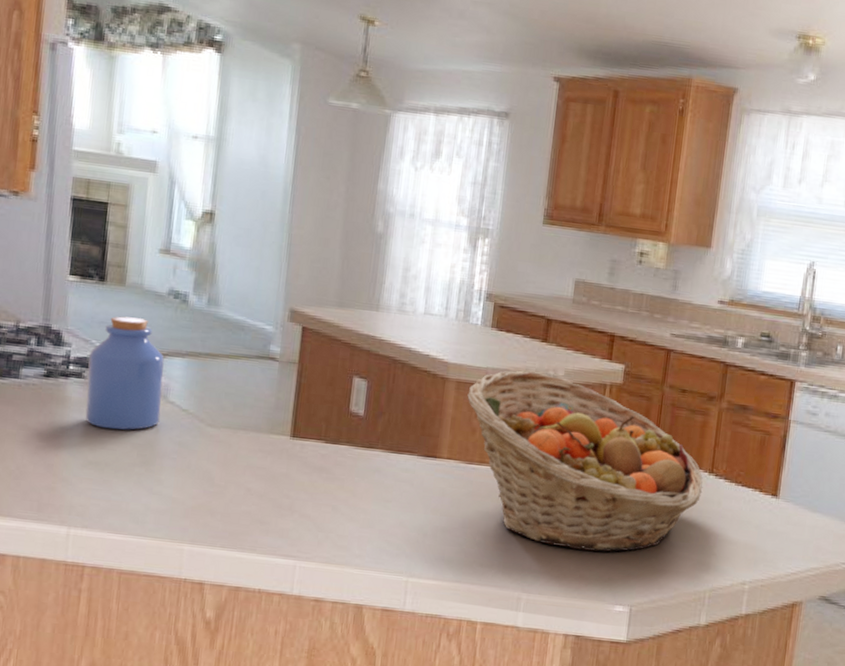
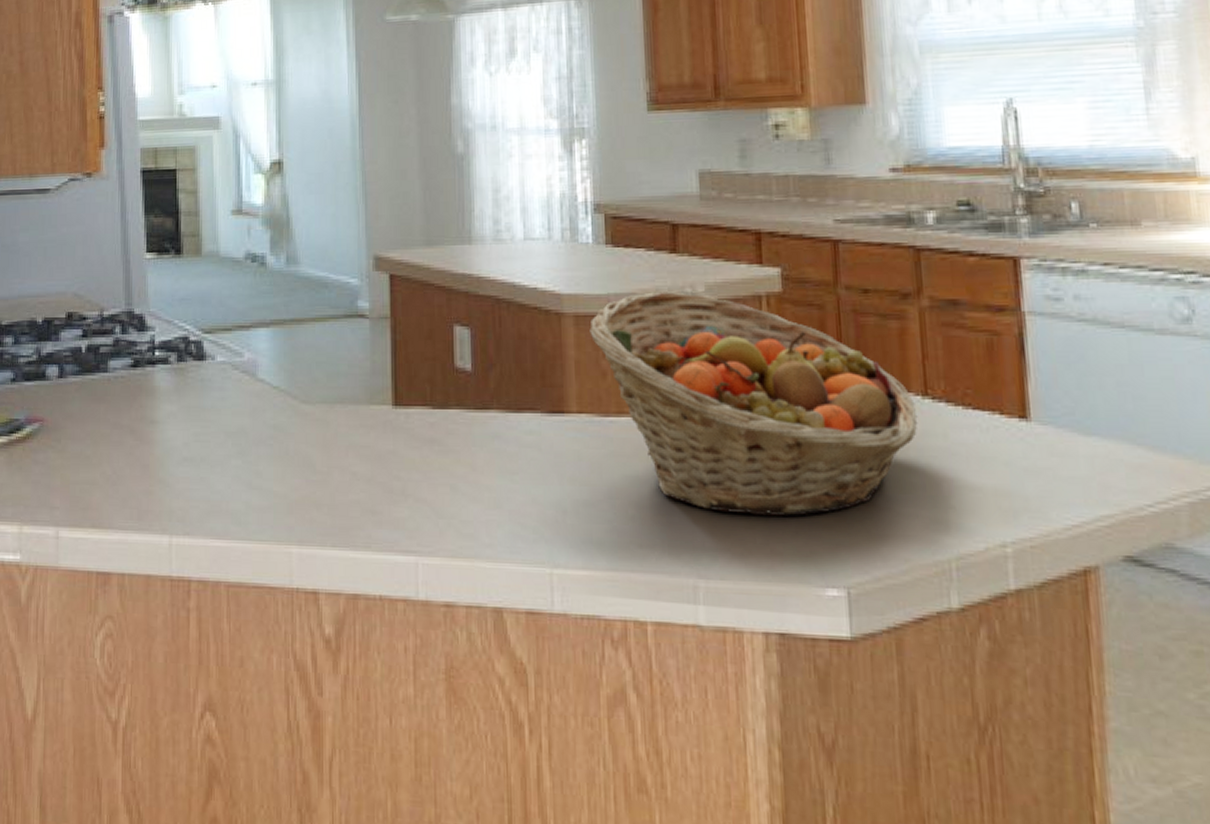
jar: present [85,316,164,430] -> none [173,289,251,418]

